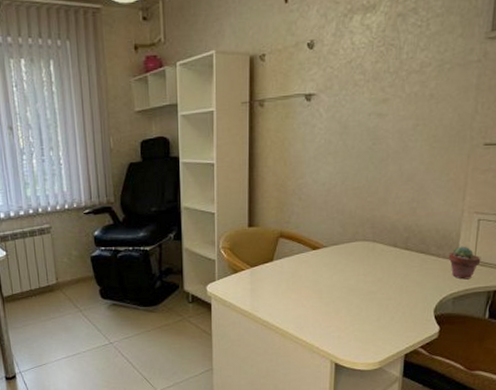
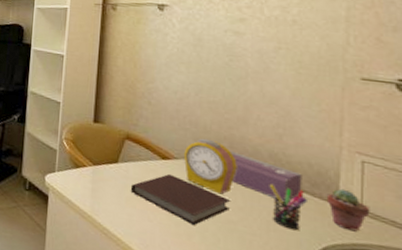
notebook: none [286,261,372,303] -> present [131,173,231,226]
alarm clock: none [331,223,378,271] -> present [183,138,237,195]
tissue box: none [371,231,431,267] -> present [230,151,302,202]
pen holder: none [403,253,433,289] -> present [269,183,307,230]

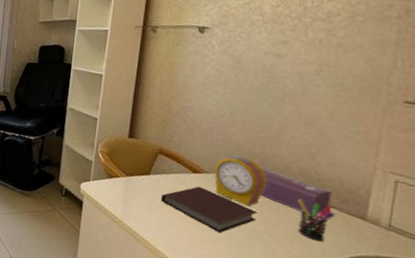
potted succulent: present [326,188,370,232] -> none [354,205,399,246]

